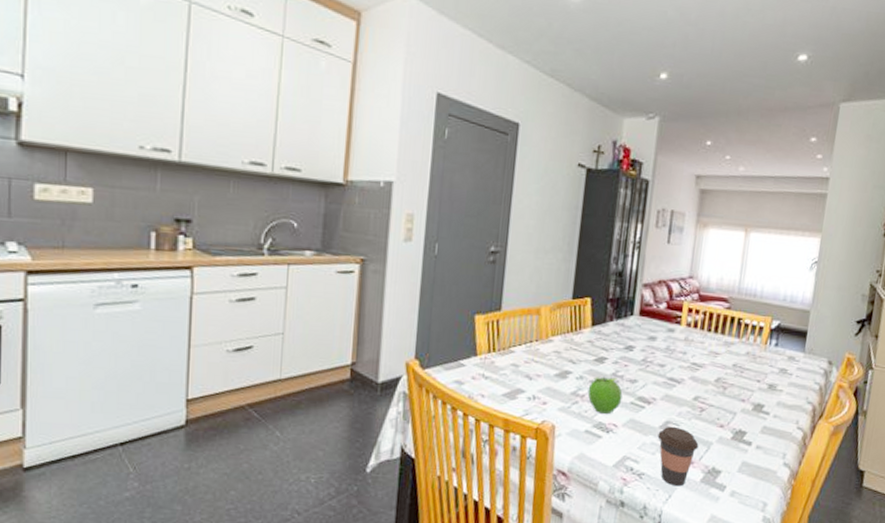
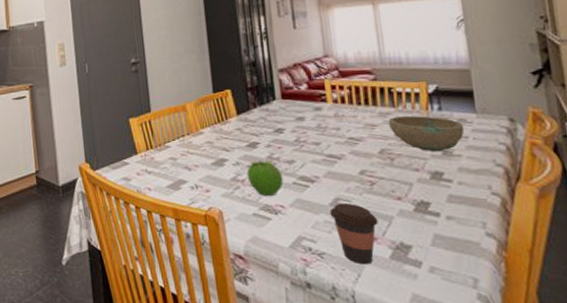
bowl: none [730,347,792,386] -> present [389,115,465,152]

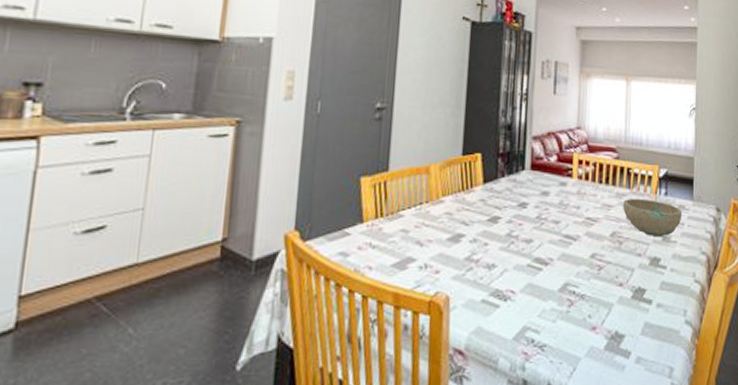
fruit: present [246,160,284,196] -> none [482,237,519,279]
coffee cup: present [329,202,378,265] -> none [557,288,600,357]

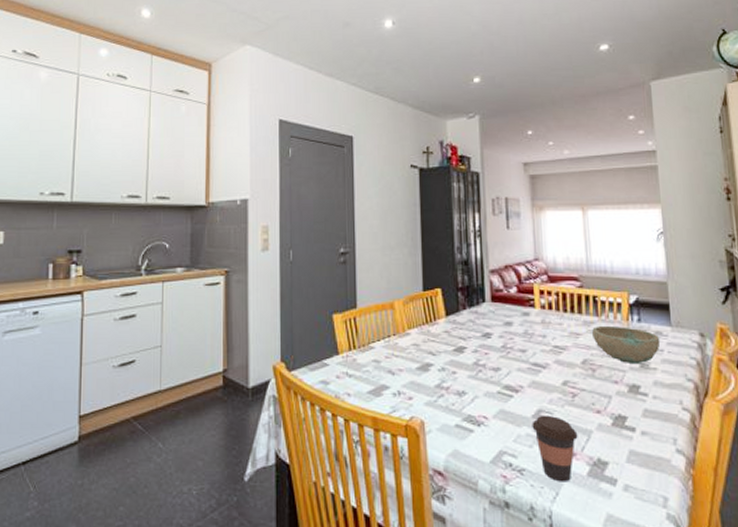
coffee cup: none [557,288,600,357] -> present [532,415,578,482]

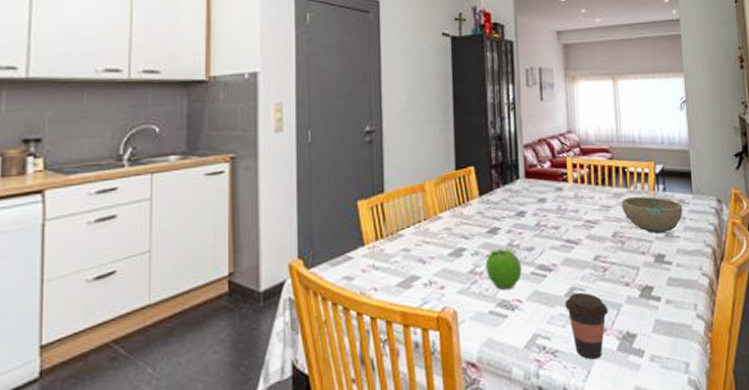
fruit: none [452,366,488,405] -> present [485,248,522,290]

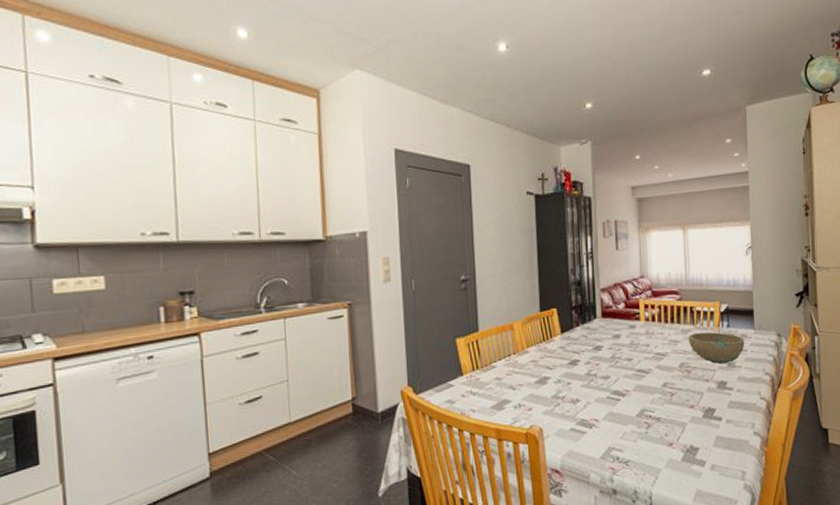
fruit: present [485,248,522,290] -> none [567,377,599,411]
coffee cup: present [565,292,608,360] -> none [636,413,675,468]

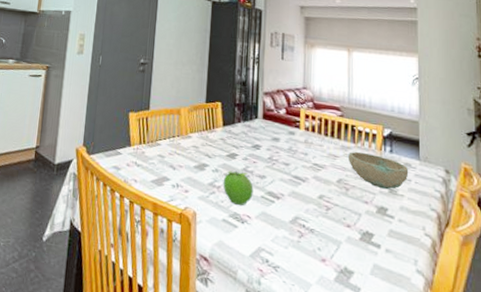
fruit: none [567,377,599,411] -> present [223,170,254,206]

